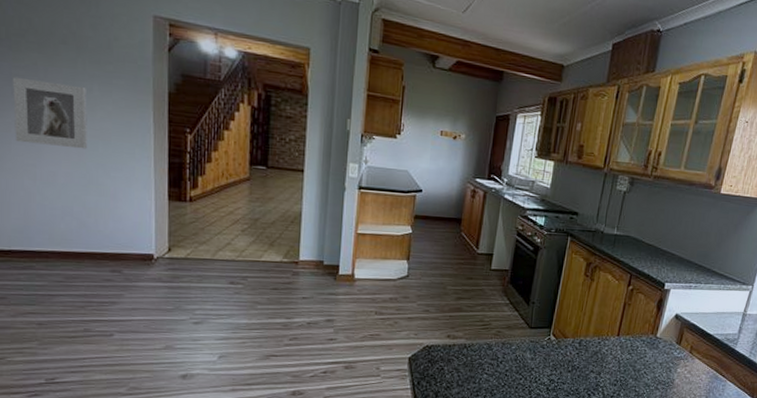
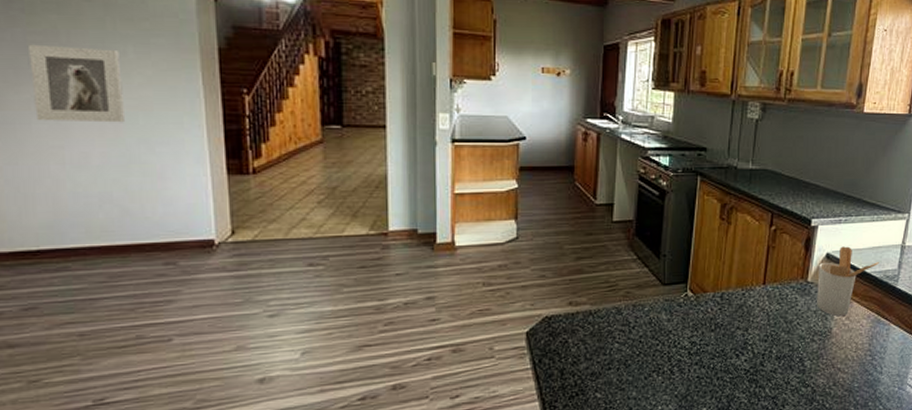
utensil holder: none [663,309,722,370] -> present [817,246,879,317]

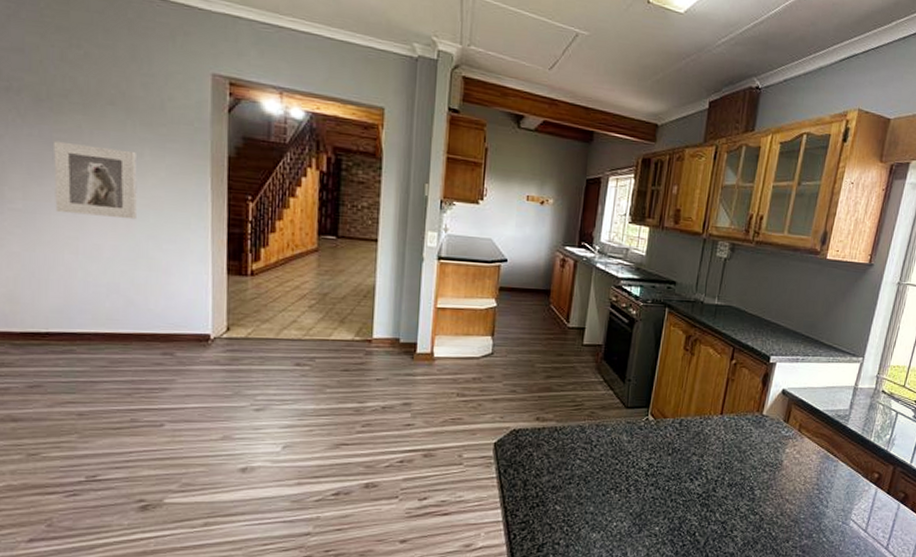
utensil holder: present [817,246,879,317] -> none [770,384,832,451]

